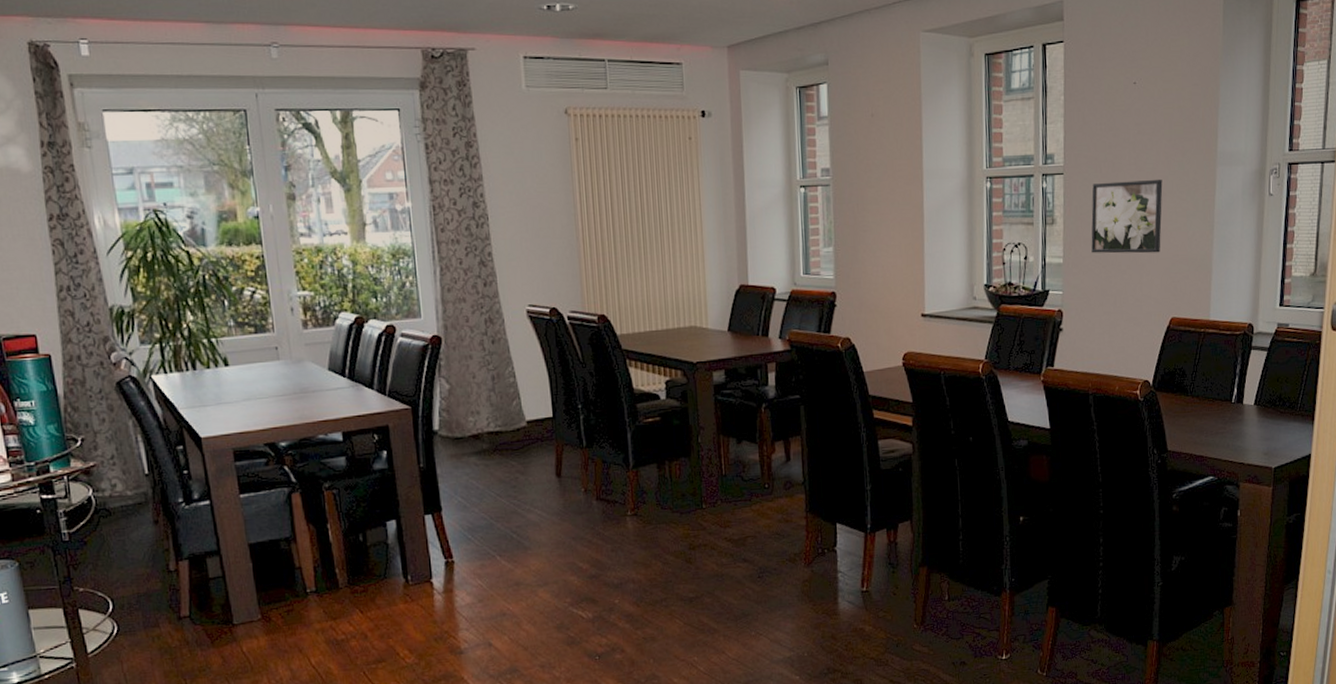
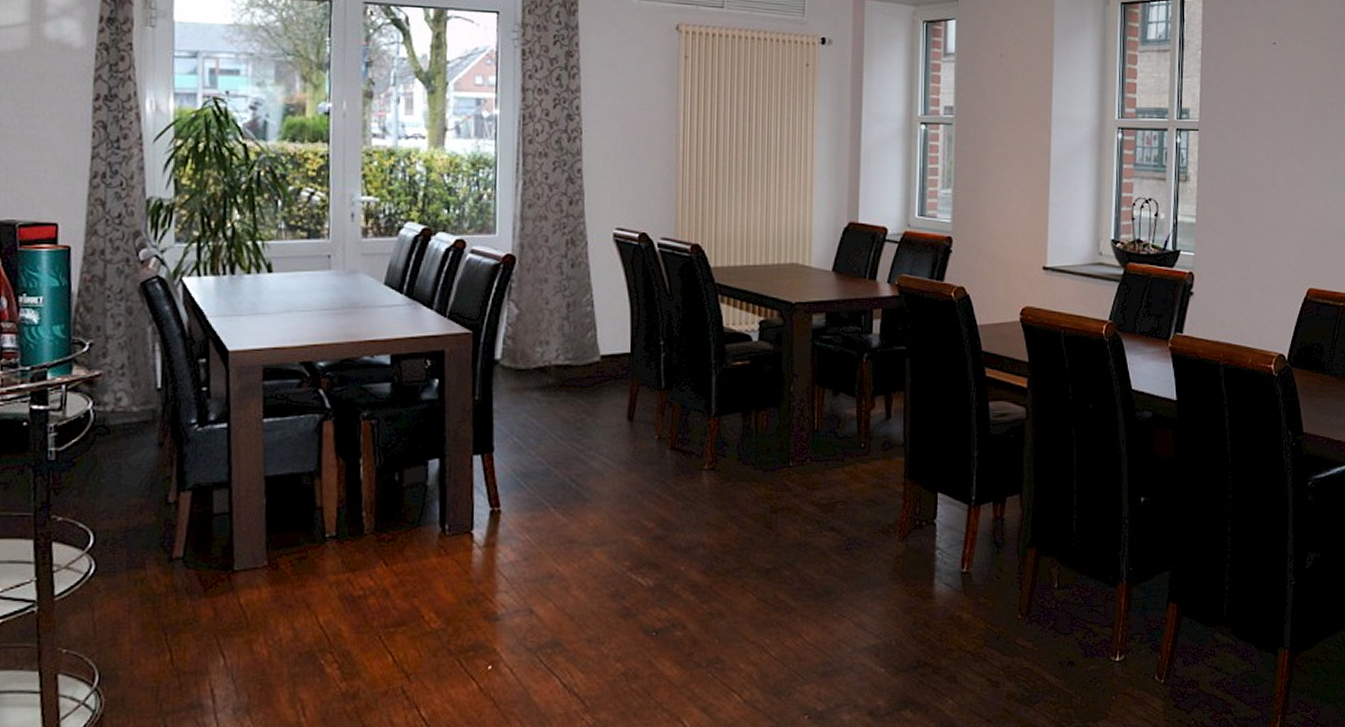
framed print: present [1091,179,1163,254] -> none [1226,142,1302,219]

